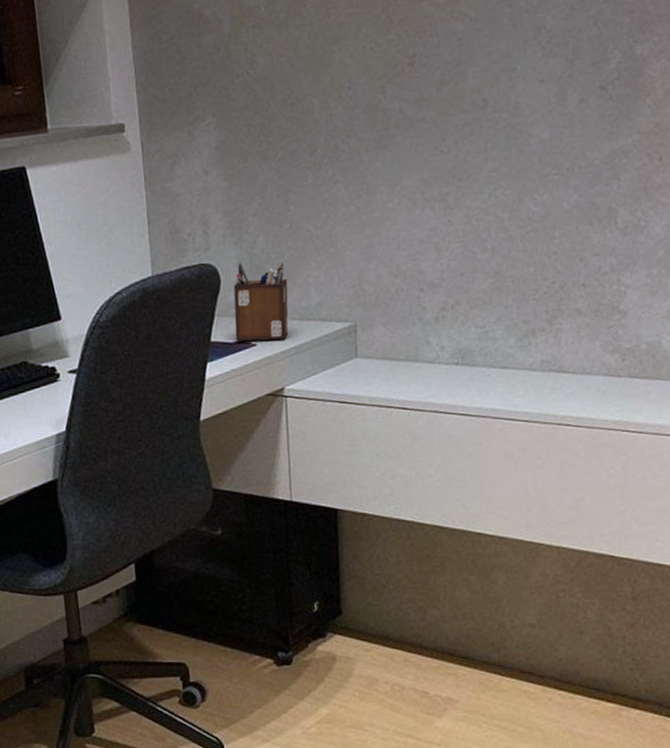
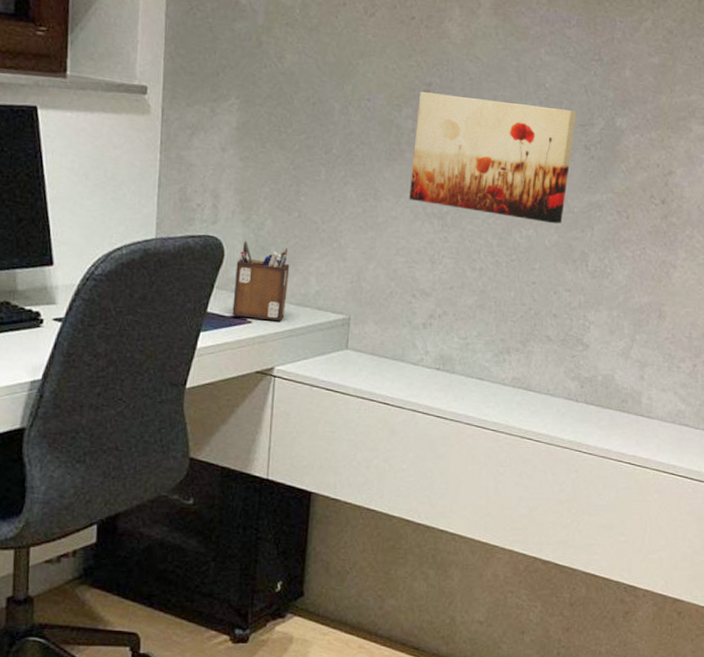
wall art: none [403,48,587,188] -> present [408,92,577,224]

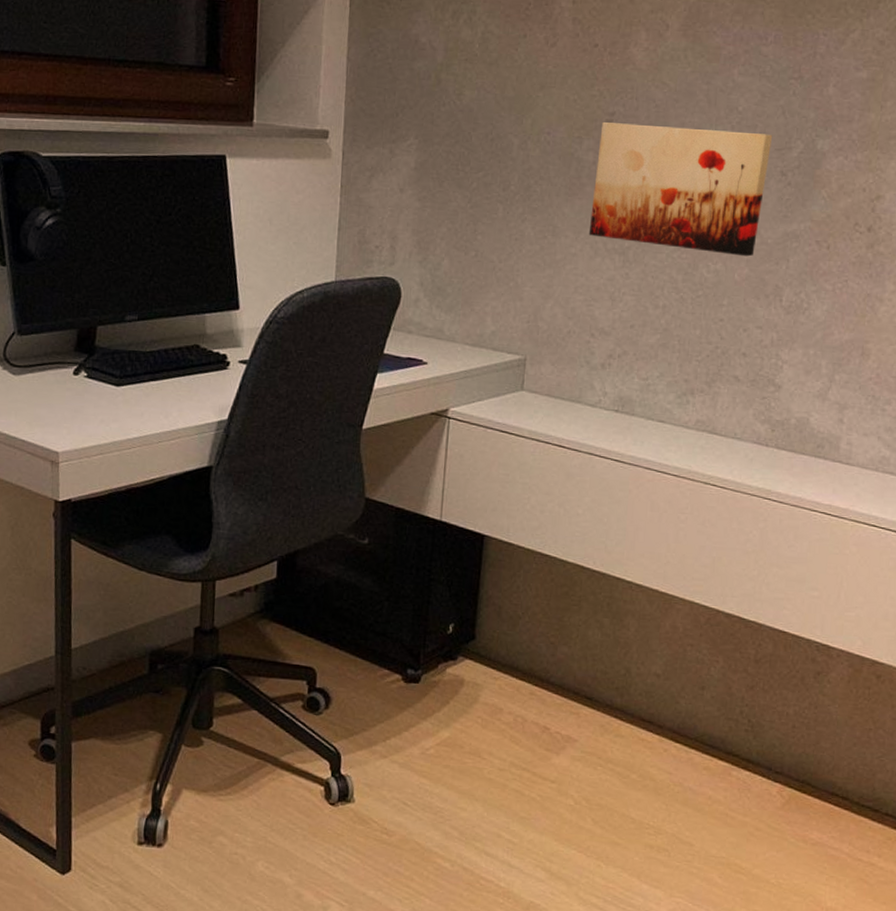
desk organizer: present [232,240,290,322] -> none [408,281,466,363]

